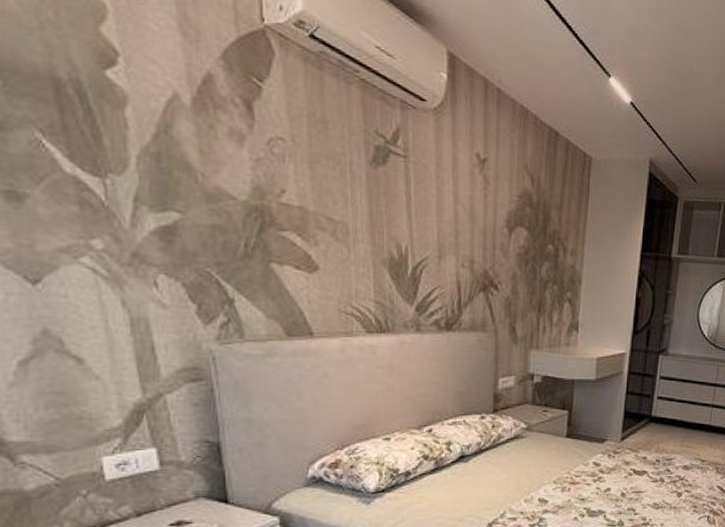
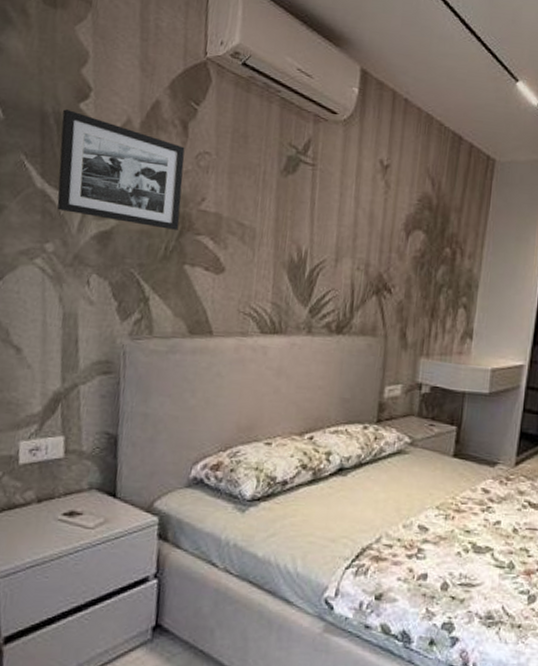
picture frame: none [84,77,258,225] -> present [57,109,185,230]

